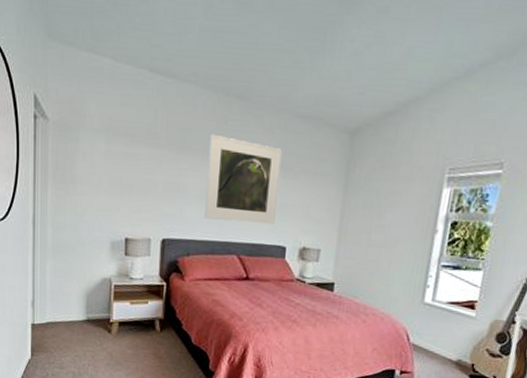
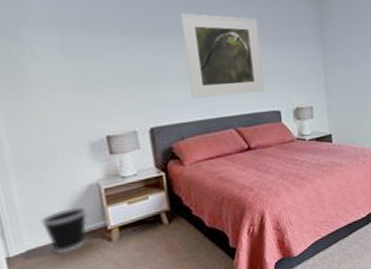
wastebasket: none [61,294,97,334] -> present [40,207,87,255]

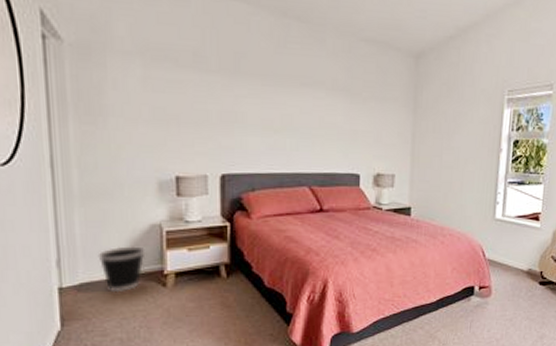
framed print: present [180,13,264,98] -> none [269,57,348,152]

